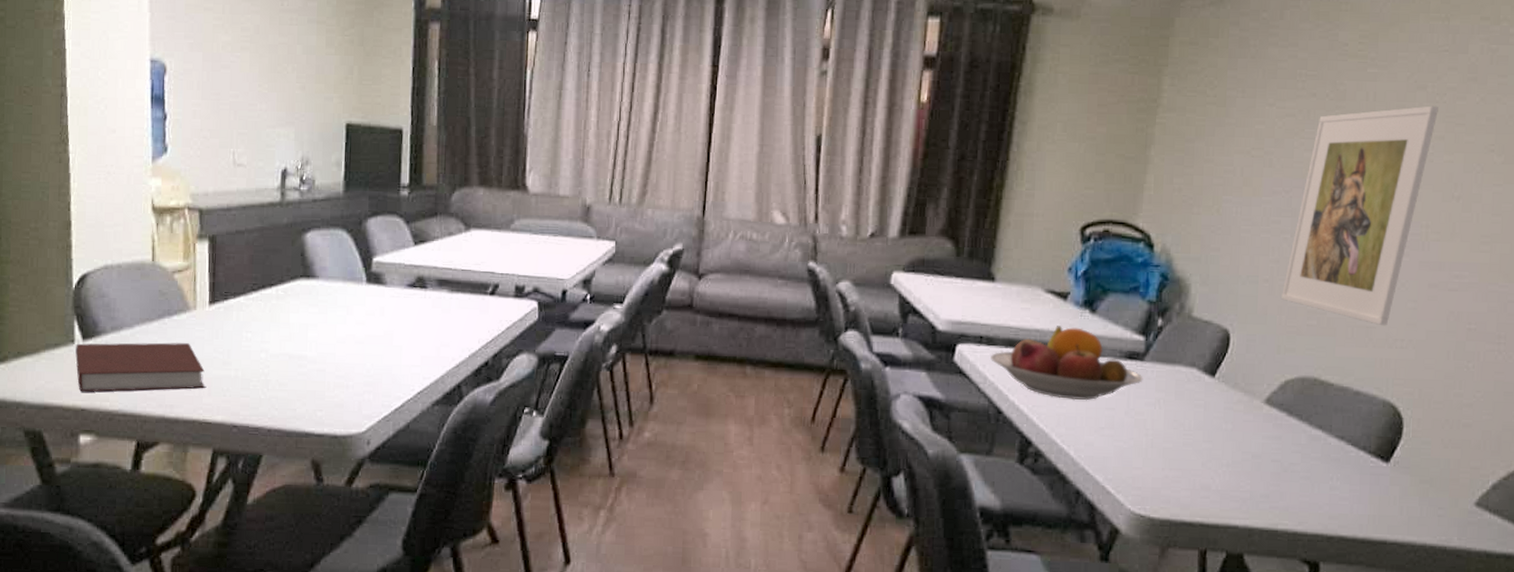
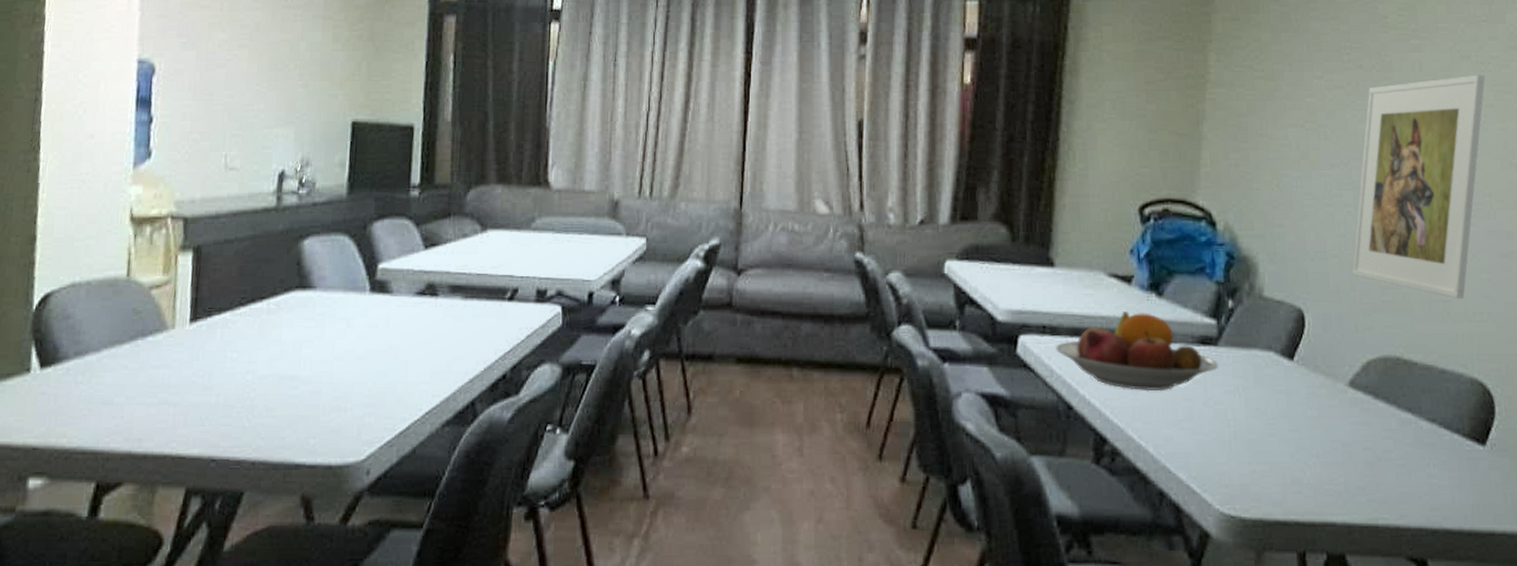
notebook: present [75,342,205,392] -> none [30,367,181,428]

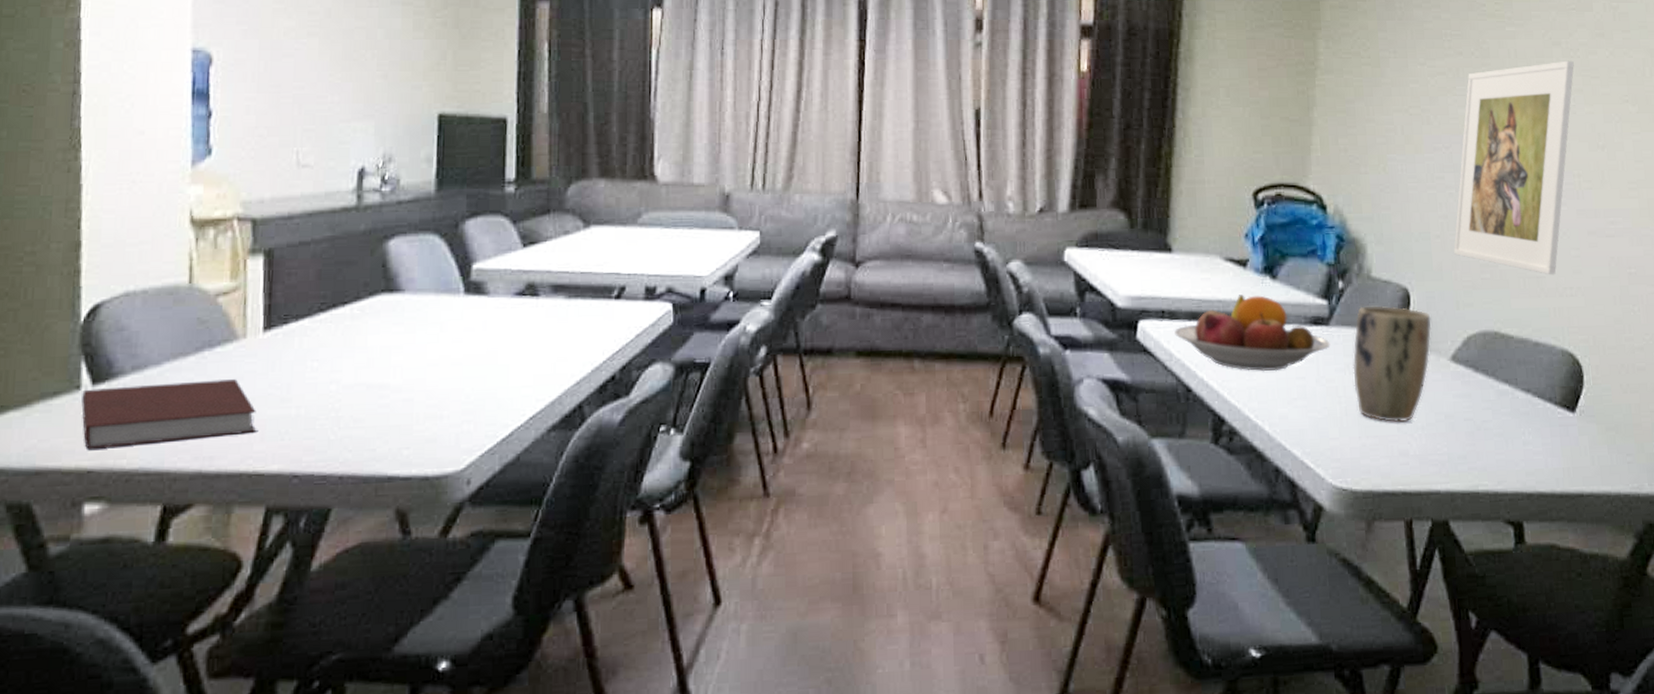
notebook: none [30,367,181,428] -> present [81,379,256,449]
plant pot: none [1242,326,1328,448] -> present [1352,305,1432,422]

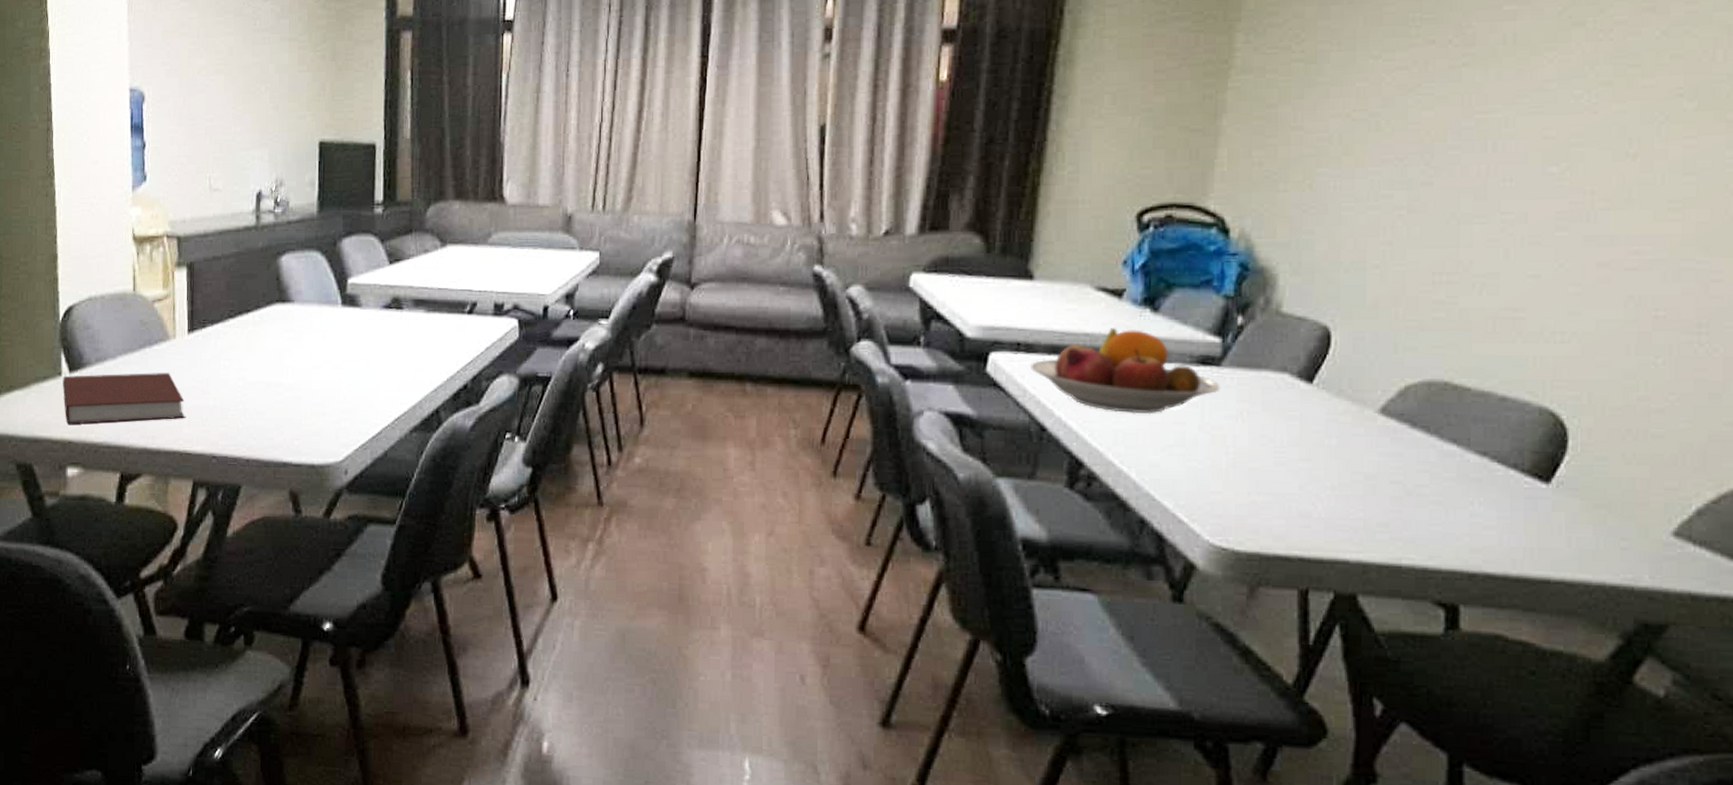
plant pot: present [1352,305,1432,422] -> none [1247,345,1357,479]
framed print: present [1454,60,1574,275] -> none [1397,44,1603,317]

